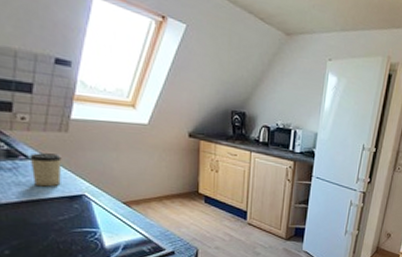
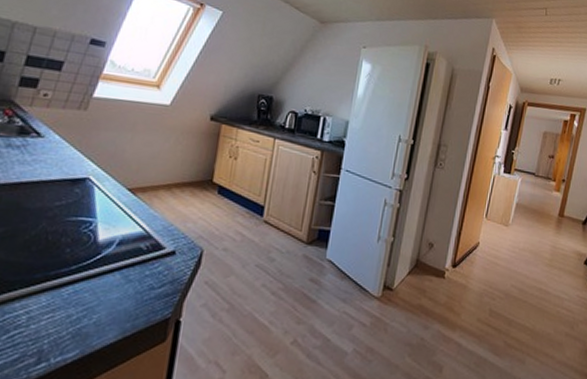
cup: present [29,153,62,187] -> none [39,130,74,168]

